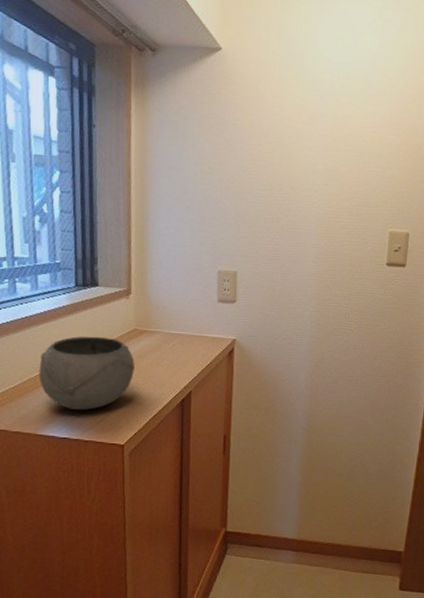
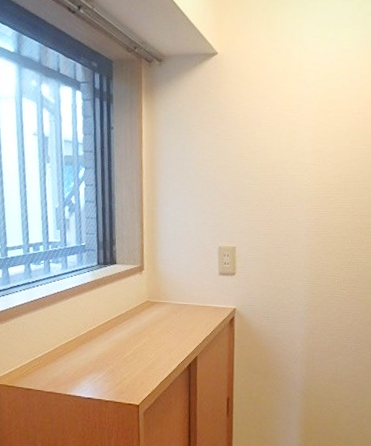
bowl: present [38,336,136,410] -> none [68,308,148,373]

